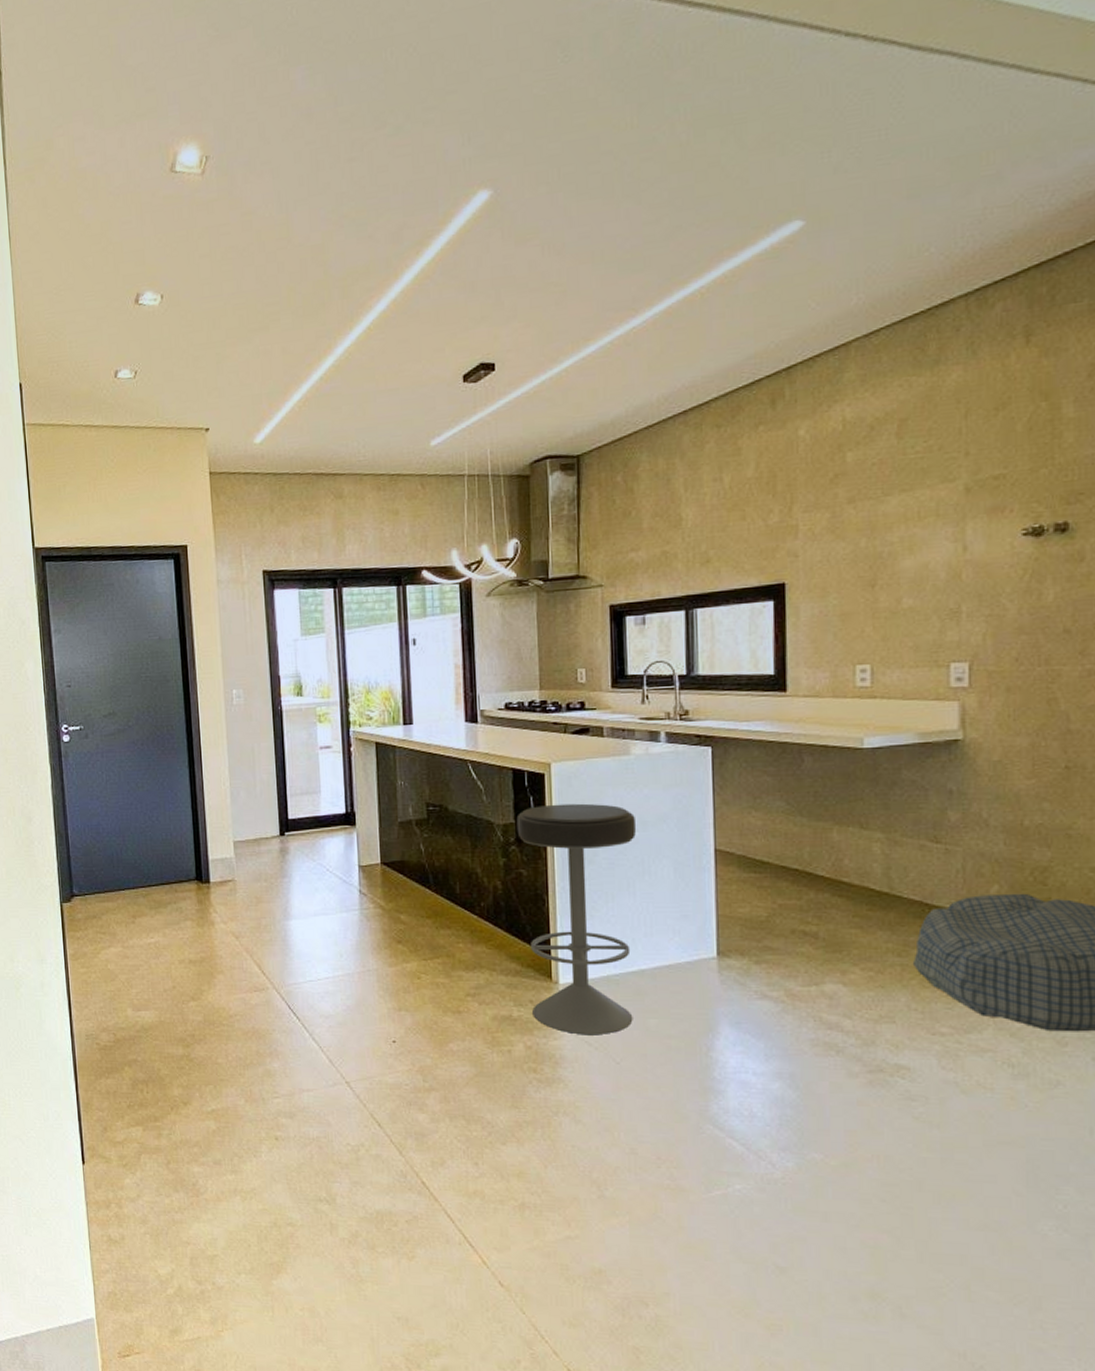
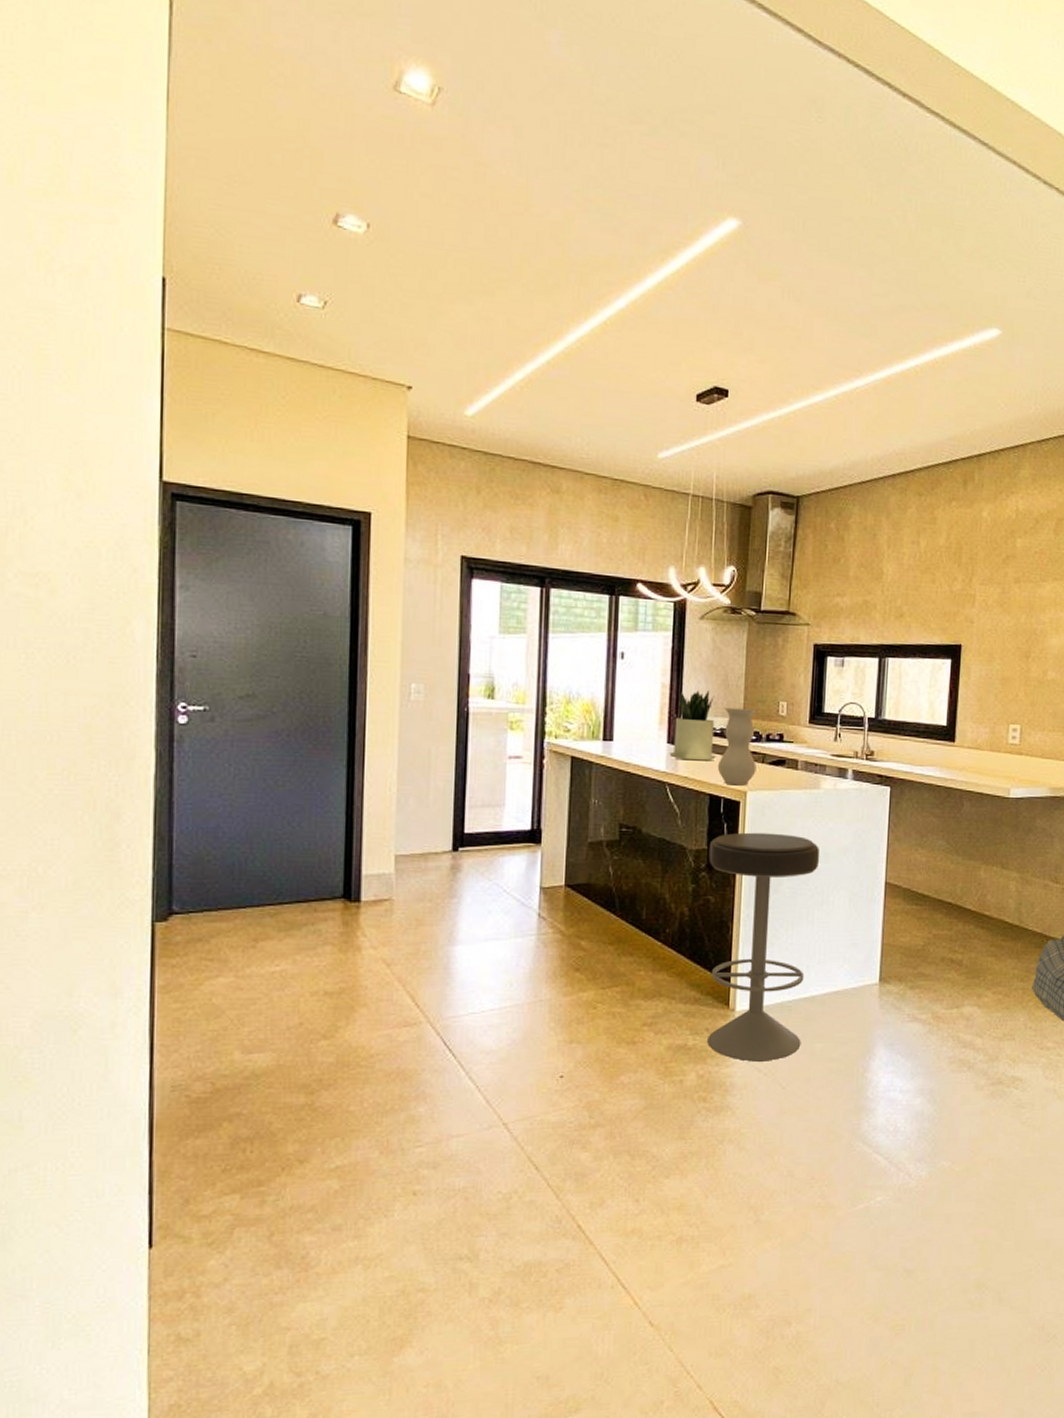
planter: none [468,666,516,737] -> present [669,689,716,761]
vase: none [517,679,559,758] -> present [717,708,758,786]

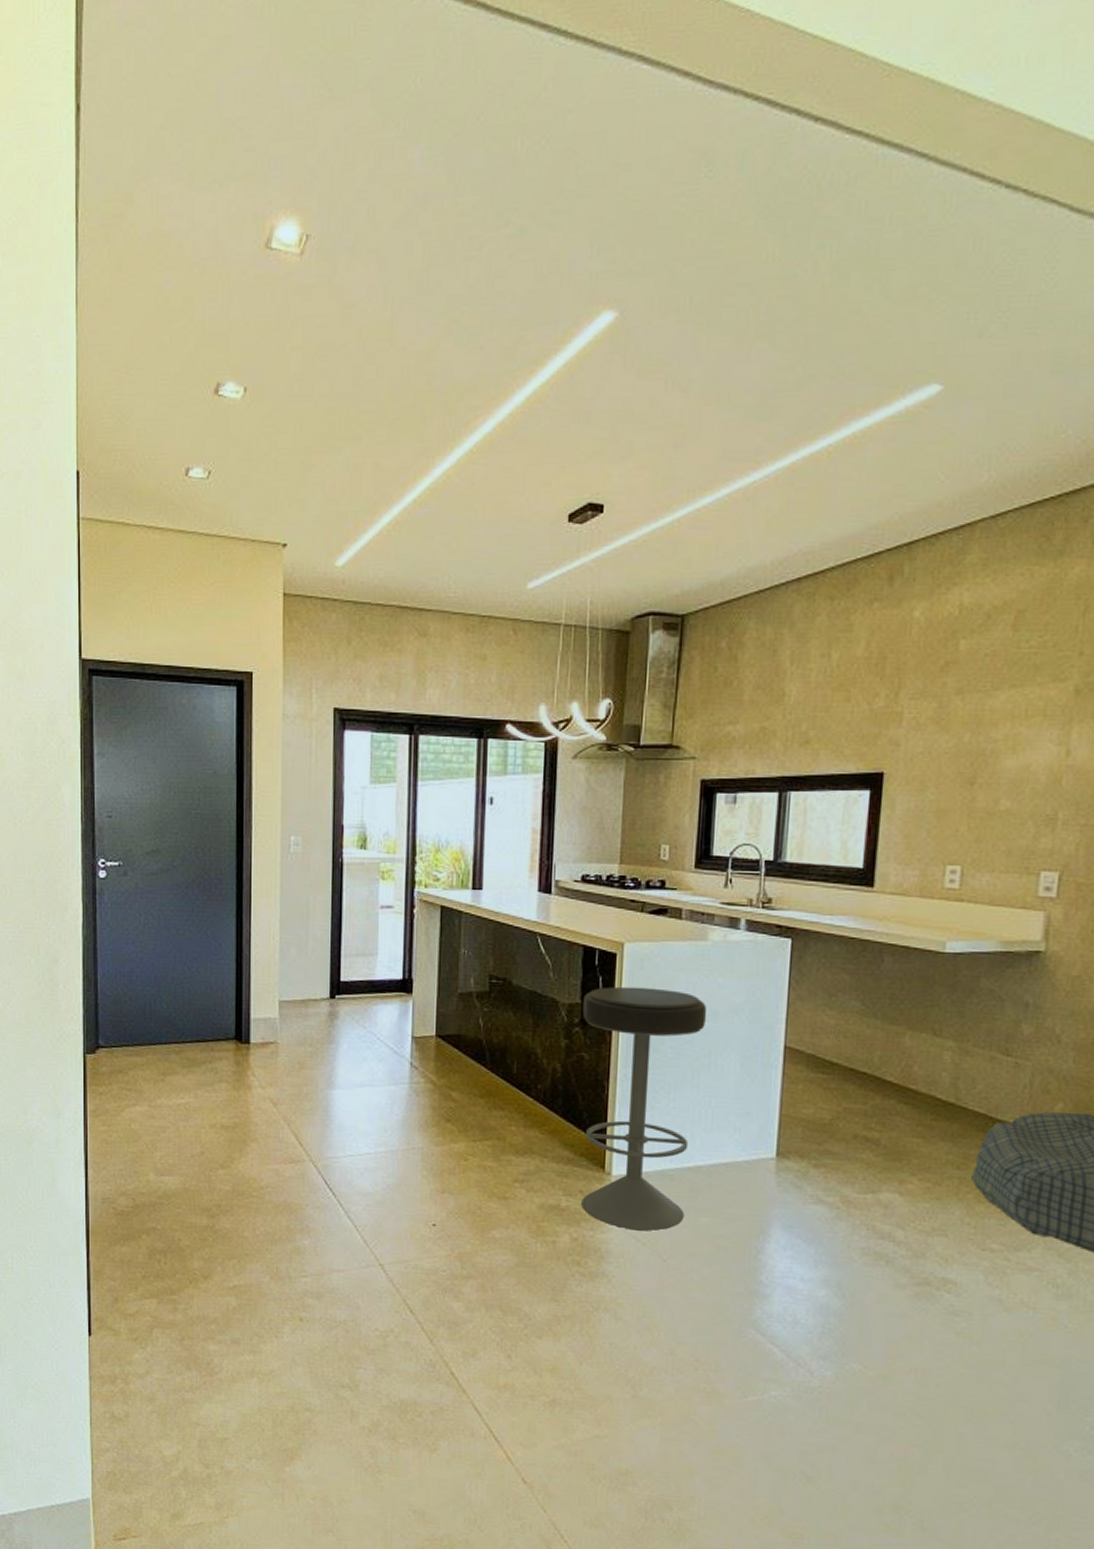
planter: present [669,689,716,761] -> none [540,834,590,910]
vase: present [717,708,758,786] -> none [591,853,636,937]

